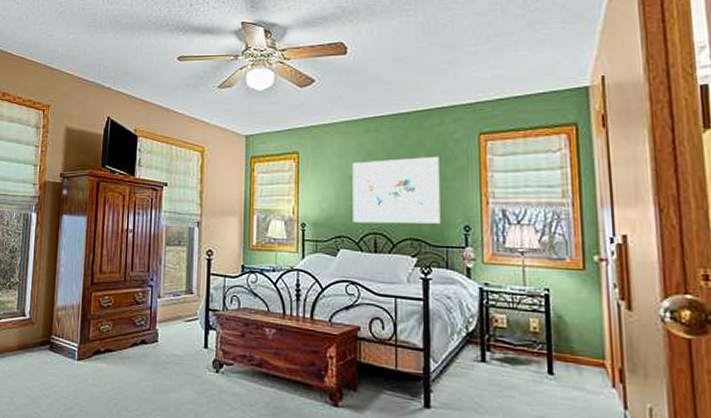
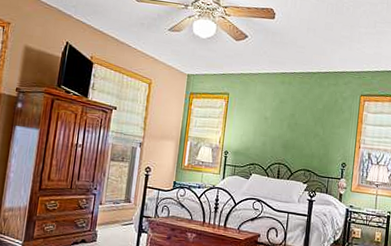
wall art: present [353,156,441,224] -> none [264,106,331,160]

